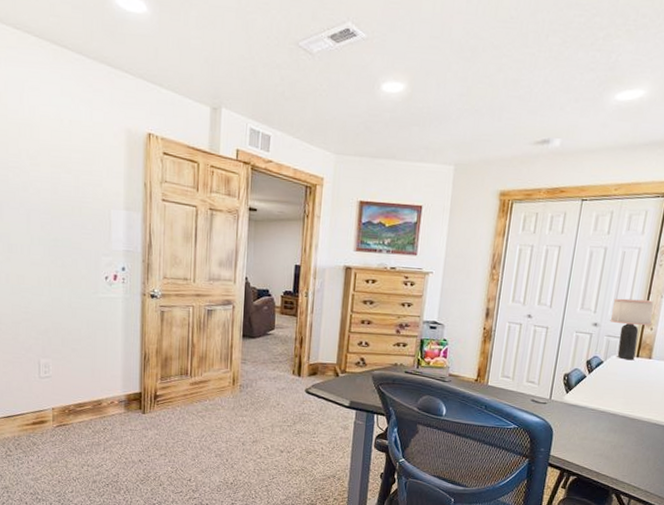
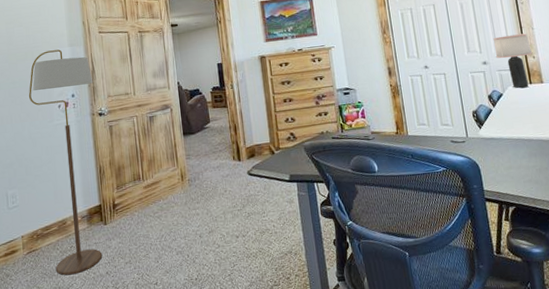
floor lamp: none [71,210,149,456] -> present [28,49,103,276]

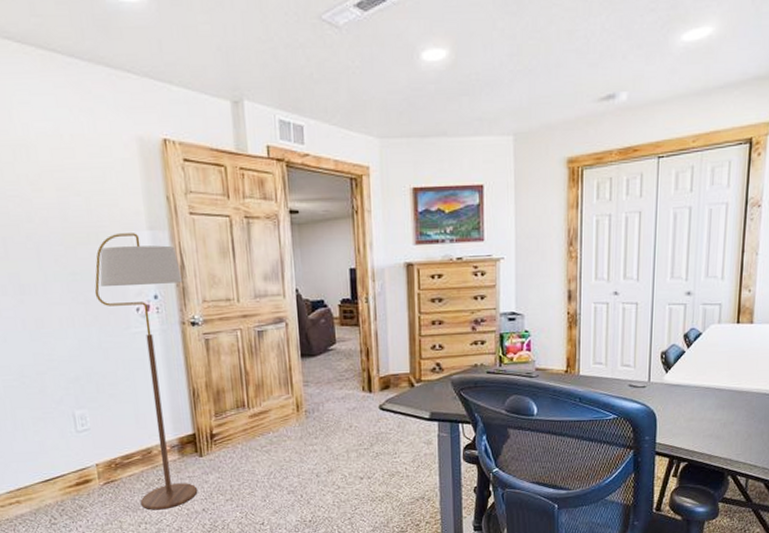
table lamp: present [493,33,533,89] -> none [704,259,750,328]

